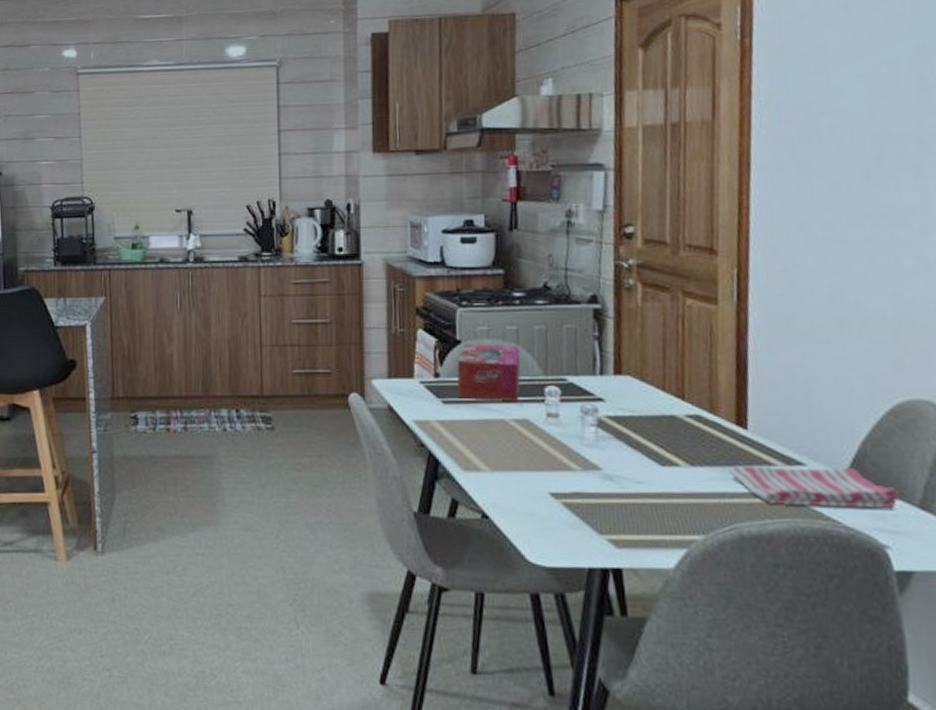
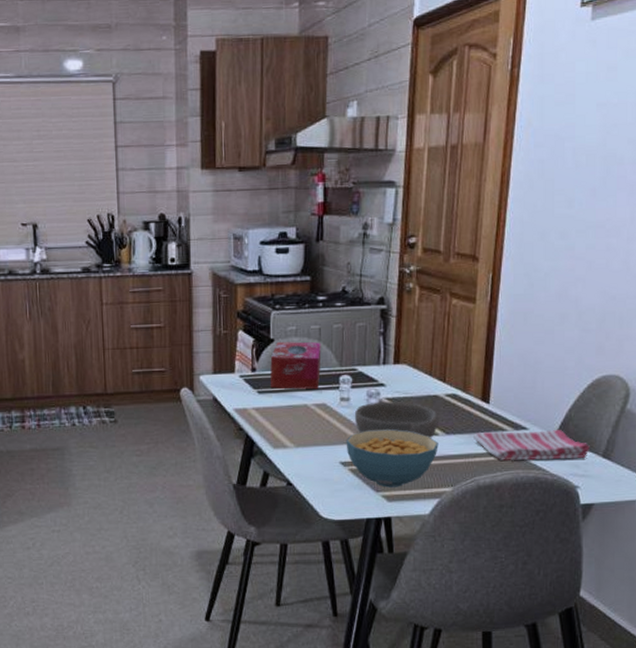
cereal bowl: none [556,455,681,530] -> present [346,429,438,488]
bowl: none [565,421,679,469] -> present [354,402,438,438]

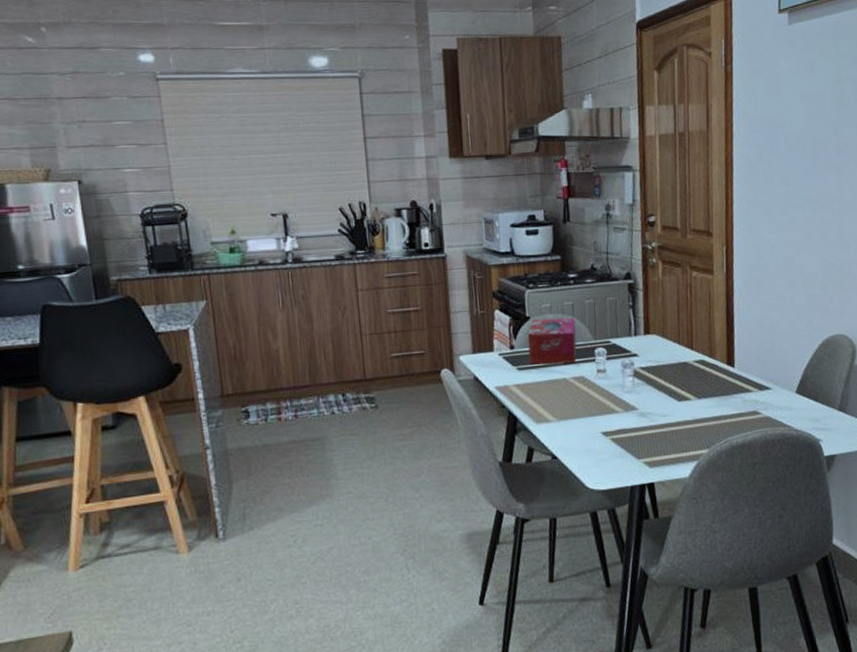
cereal bowl: present [346,429,438,488] -> none [605,397,692,454]
bowl: present [354,402,438,438] -> none [611,370,690,403]
dish towel: present [472,429,590,461] -> none [722,387,827,420]

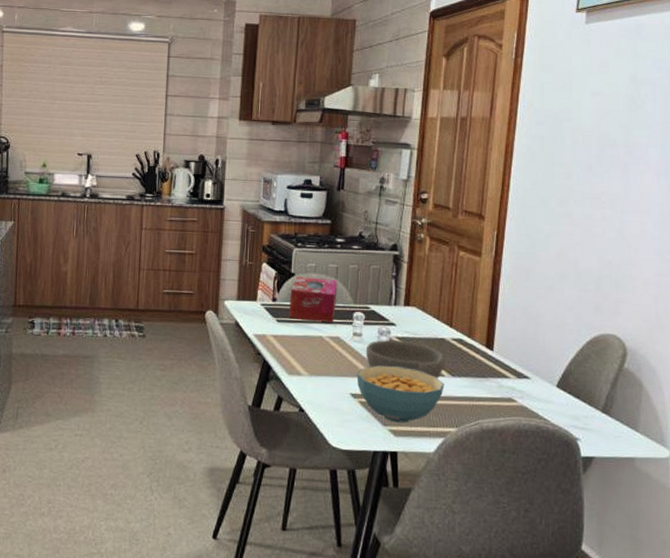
cereal bowl: none [605,397,692,454] -> present [356,365,444,423]
bowl: none [611,370,690,403] -> present [365,340,445,379]

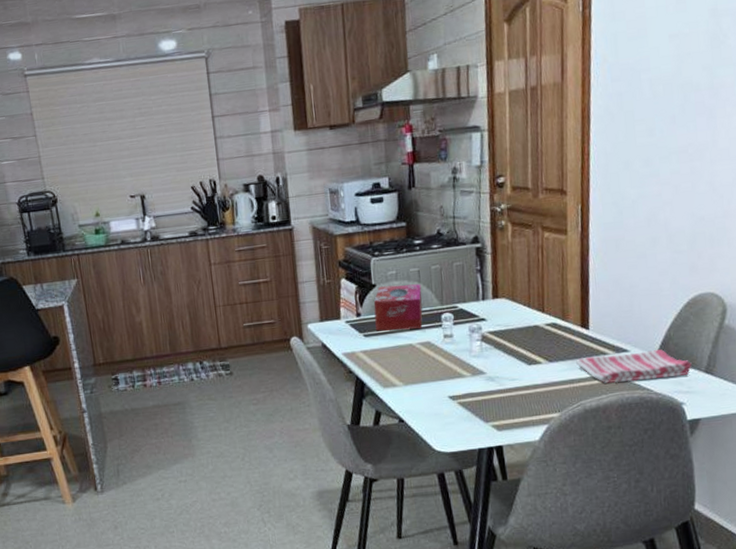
cereal bowl: present [356,365,444,423] -> none [452,361,543,418]
bowl: present [365,340,445,379] -> none [458,334,541,367]
dish towel: none [477,376,590,411] -> present [575,349,692,384]

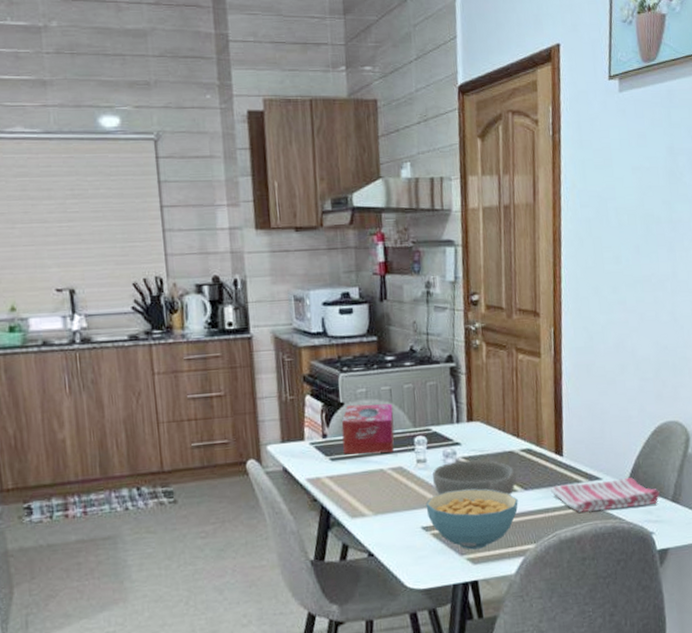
cereal bowl: none [452,361,543,418] -> present [425,489,518,550]
bowl: none [458,334,541,367] -> present [432,459,516,495]

